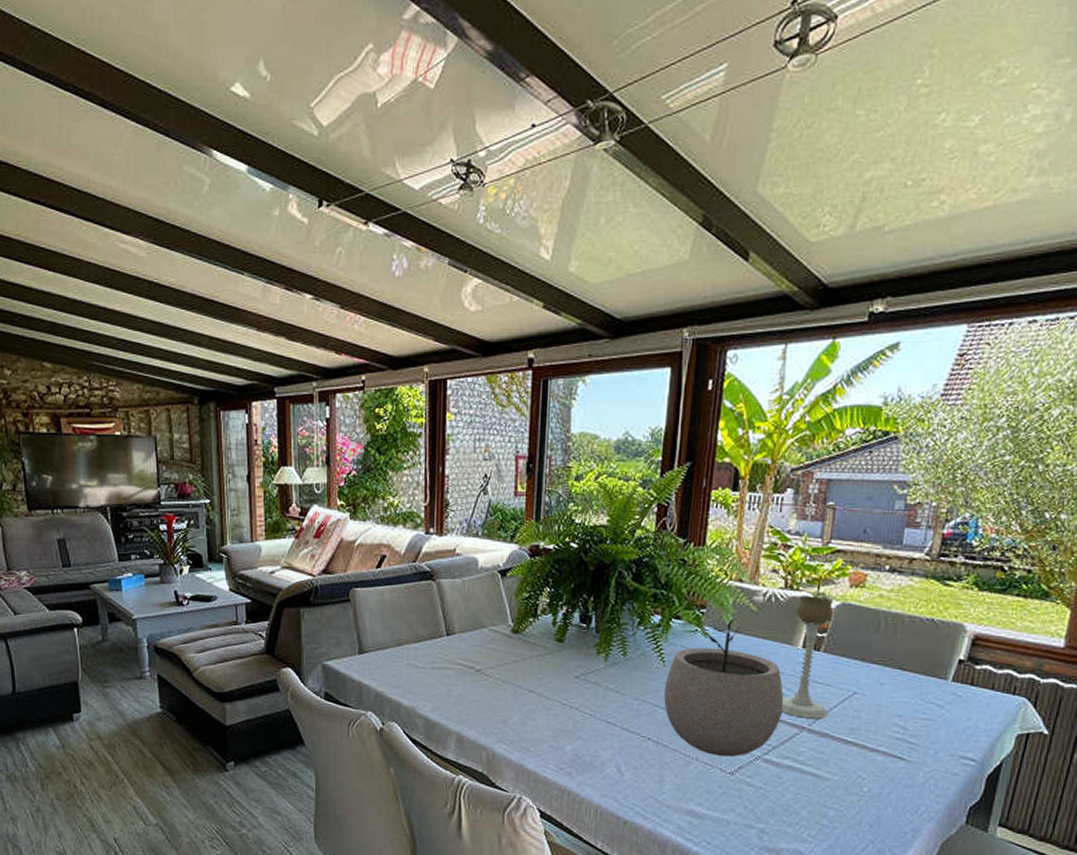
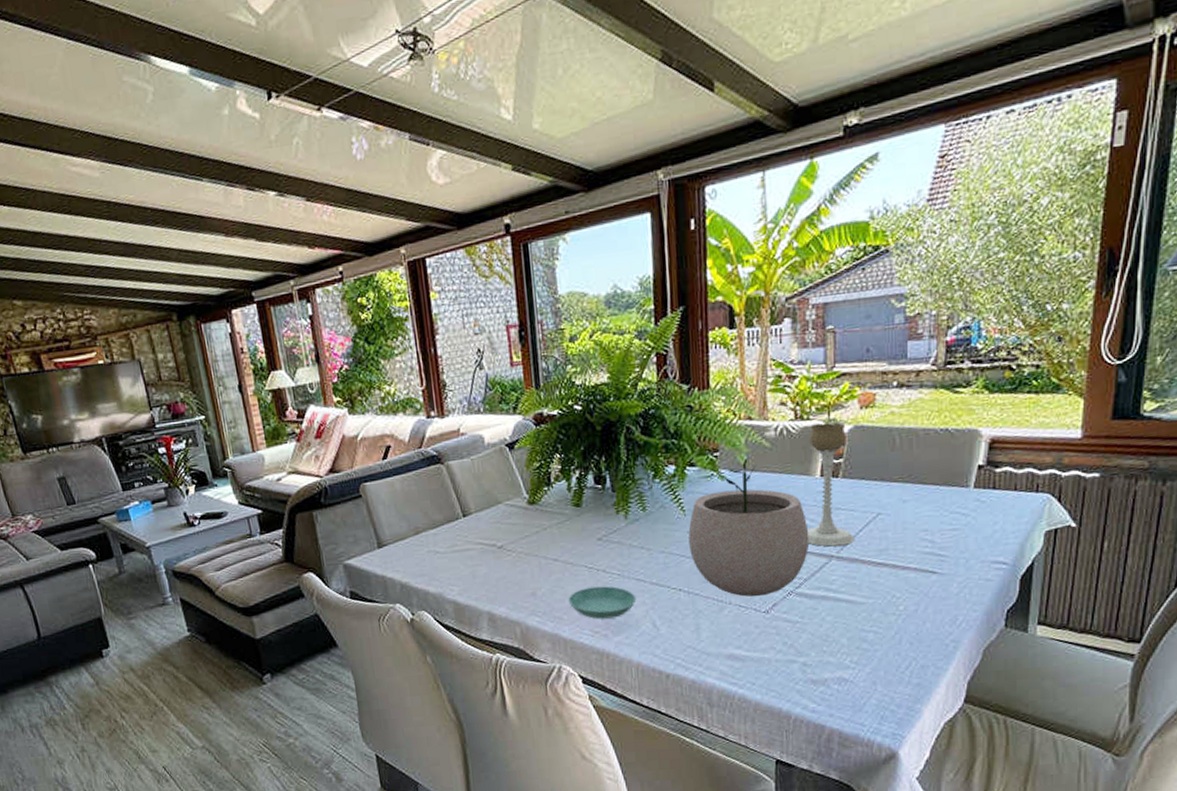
saucer: none [537,723,605,757] -> present [568,586,637,620]

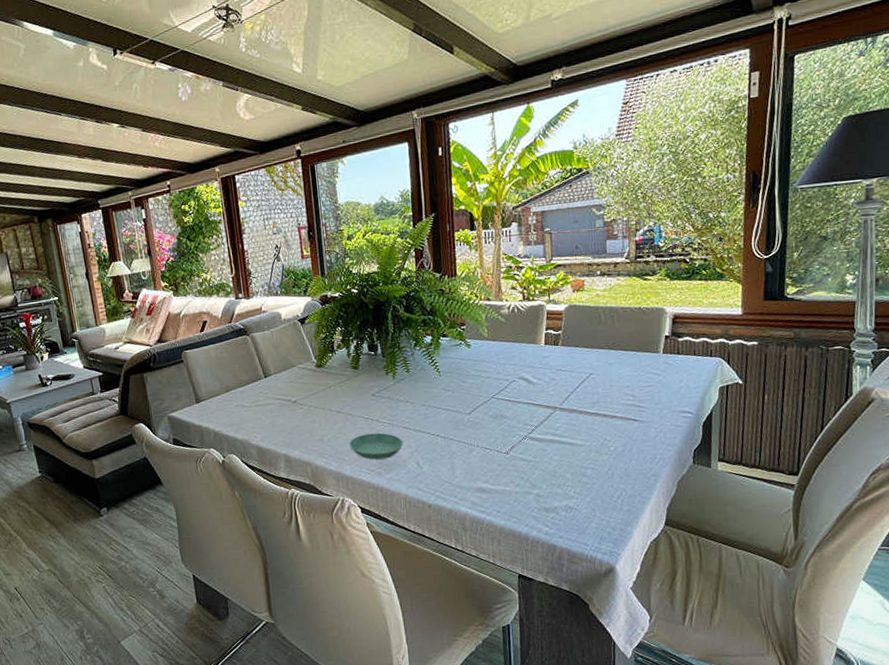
plant pot: present [688,458,810,597] -> none [443,330,538,441]
candle holder: present [807,422,855,547] -> none [535,303,573,400]

